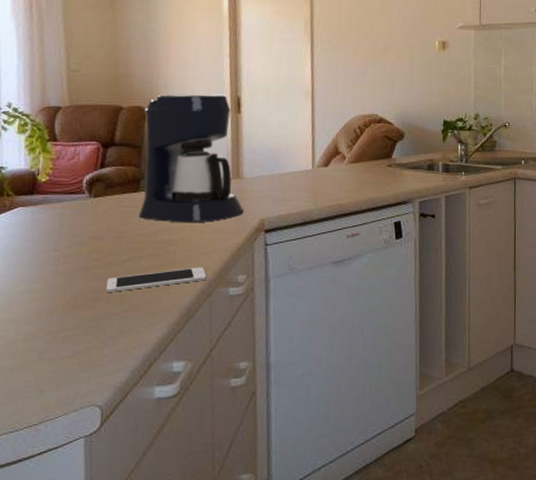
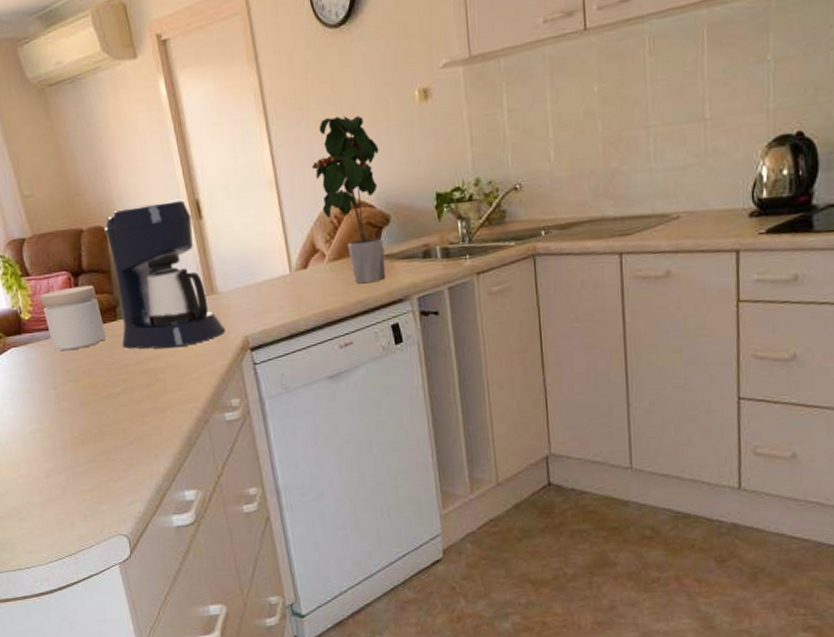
jar: none [63,156,125,215] -> present [41,285,106,351]
cell phone: present [106,267,207,292] -> none [106,393,201,426]
potted plant: none [345,50,402,185] -> present [312,116,385,284]

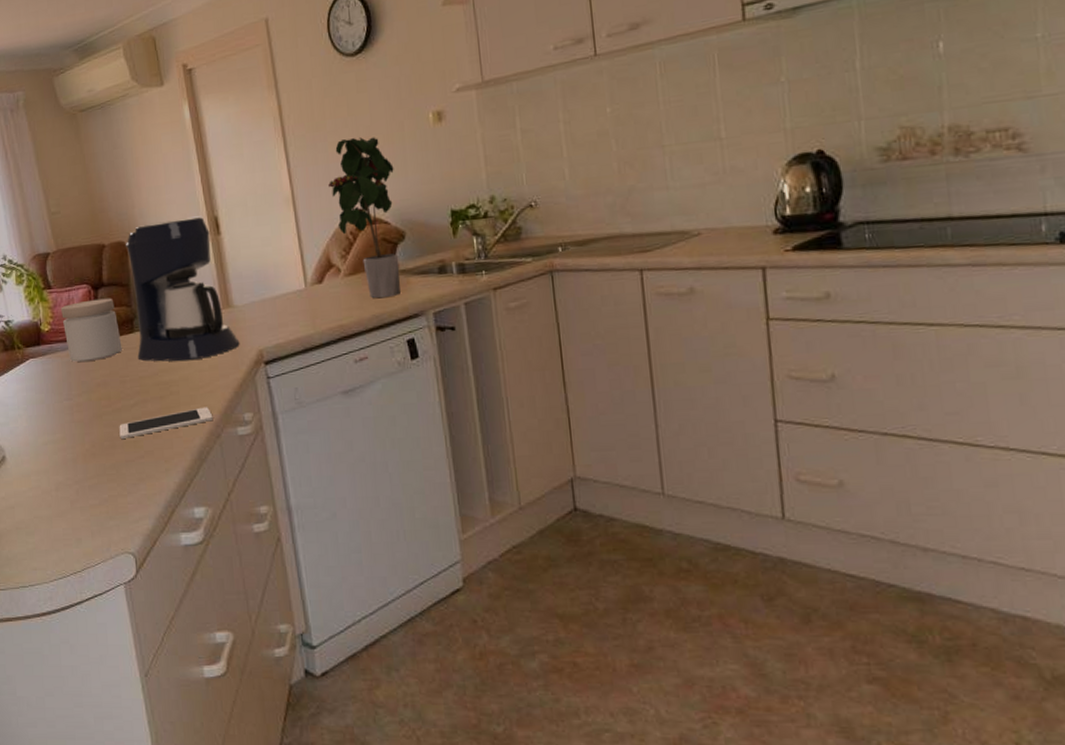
cell phone: none [106,393,201,426] -> present [119,407,213,439]

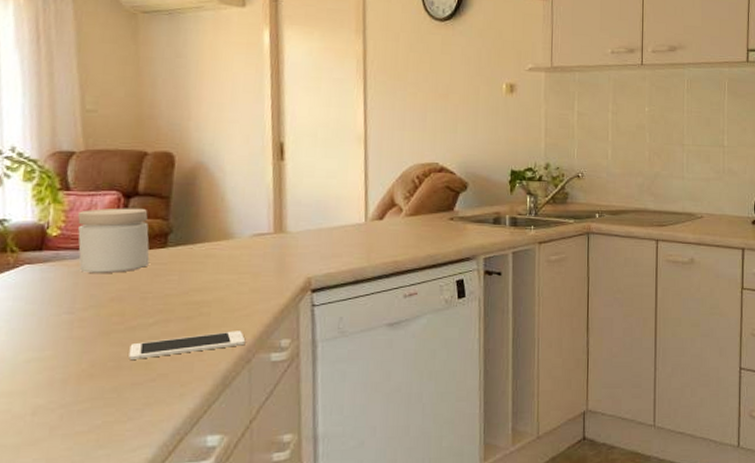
coffee maker: present [125,216,240,362] -> none [166,138,288,282]
potted plant: present [328,137,401,299] -> none [402,92,466,240]

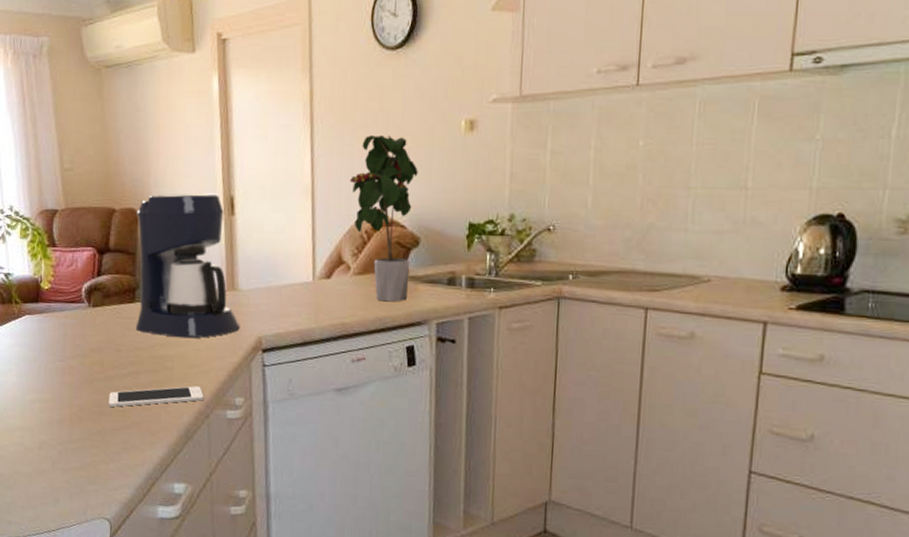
jar: present [77,208,150,273] -> none [63,263,121,325]
coffee maker: none [166,138,288,282] -> present [135,193,240,339]
potted plant: none [402,92,466,240] -> present [350,135,418,302]

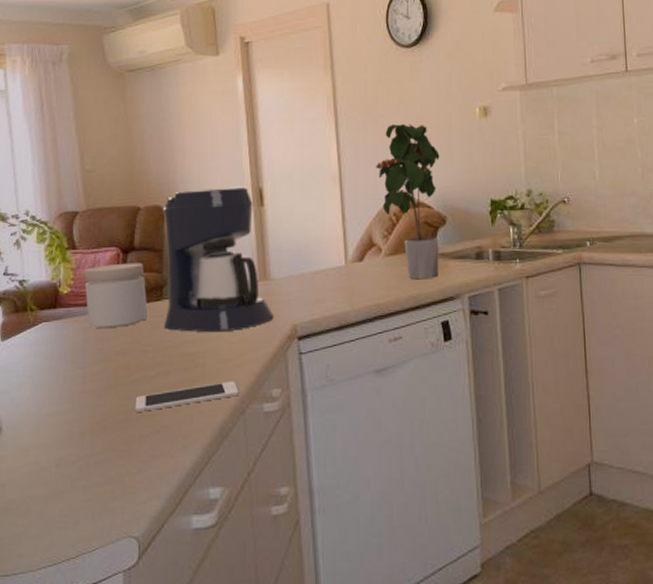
jar: none [63,263,121,325] -> present [84,262,148,328]

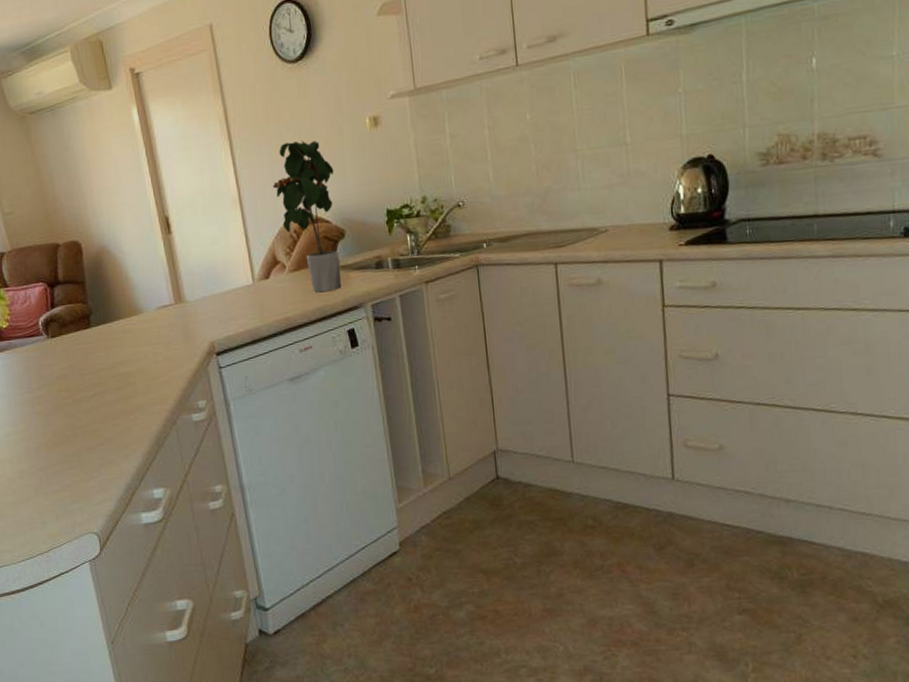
jar: present [84,262,148,328] -> none [18,295,80,357]
cell phone: present [135,381,239,412] -> none [79,396,169,428]
coffee maker: present [162,186,274,333] -> none [79,216,193,355]

